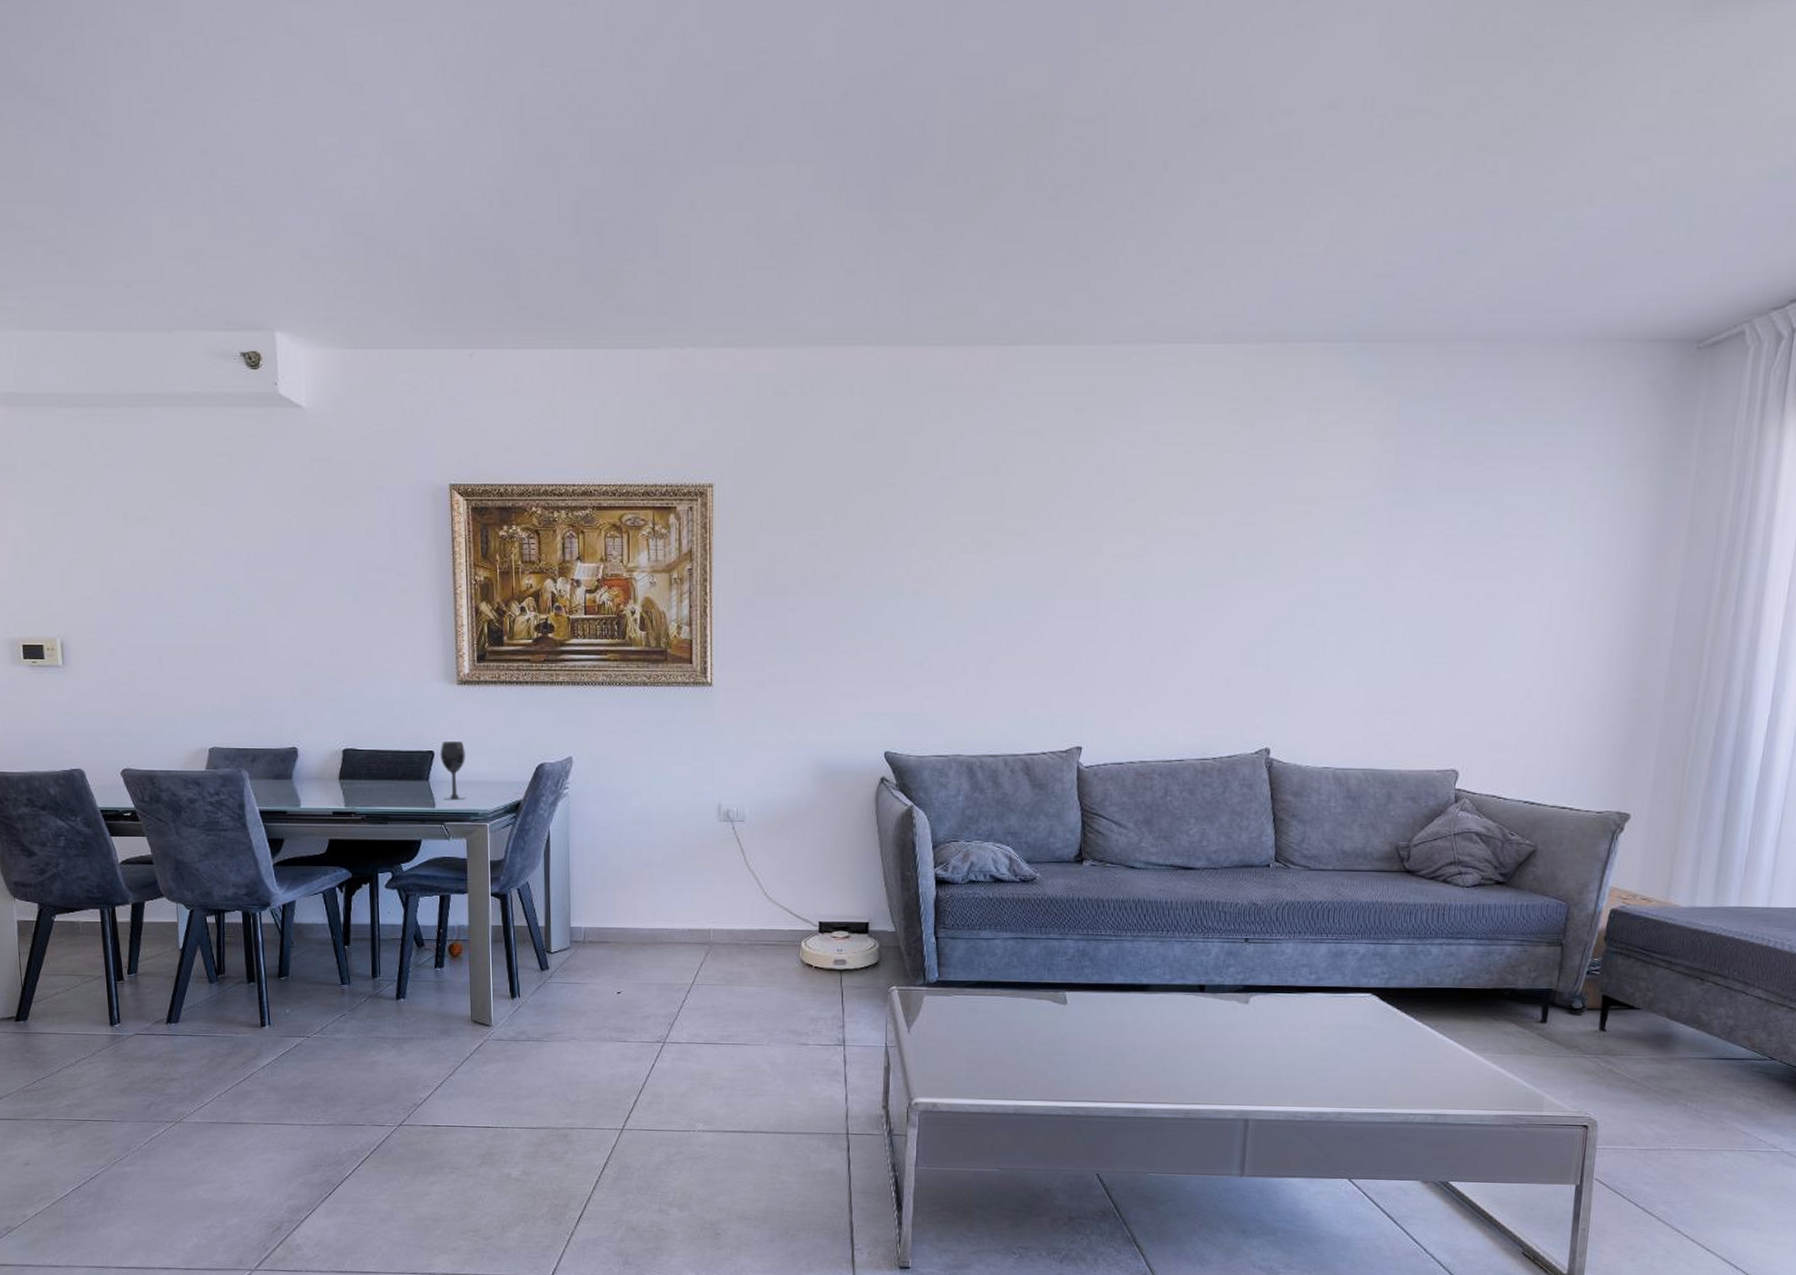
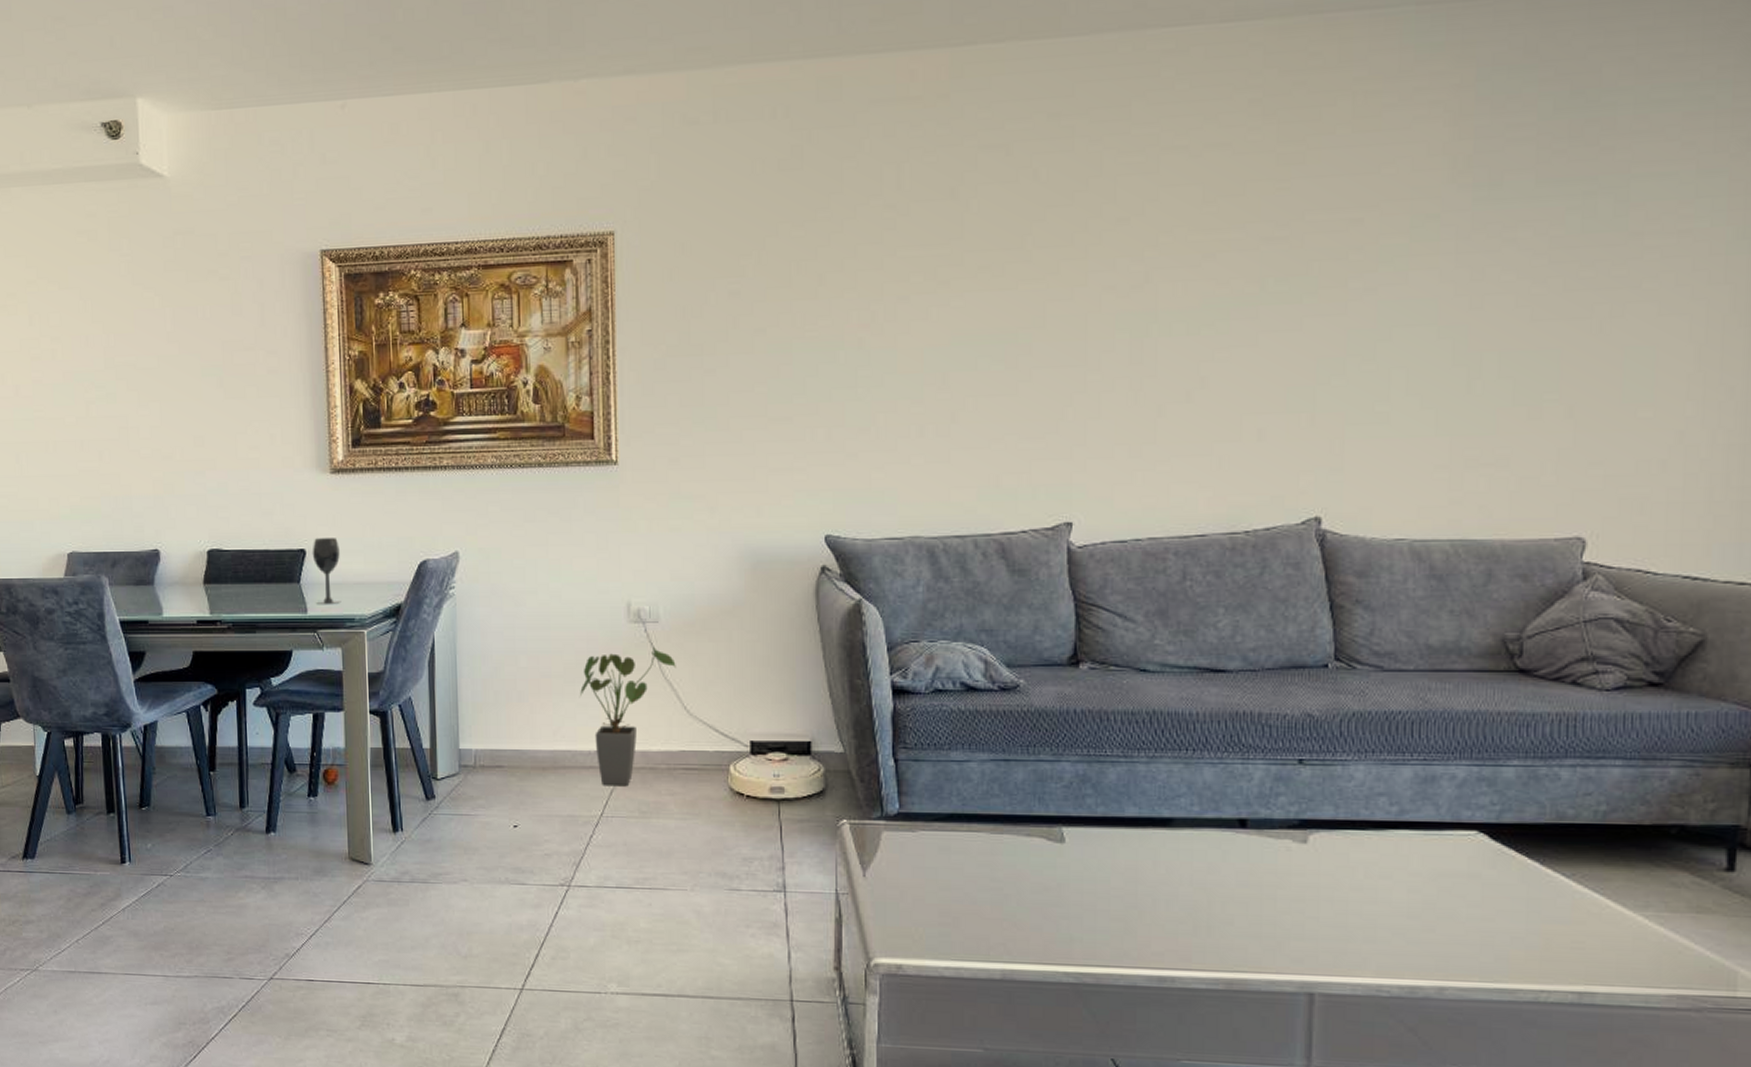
house plant: none [677,841,758,959] -> present [580,646,676,787]

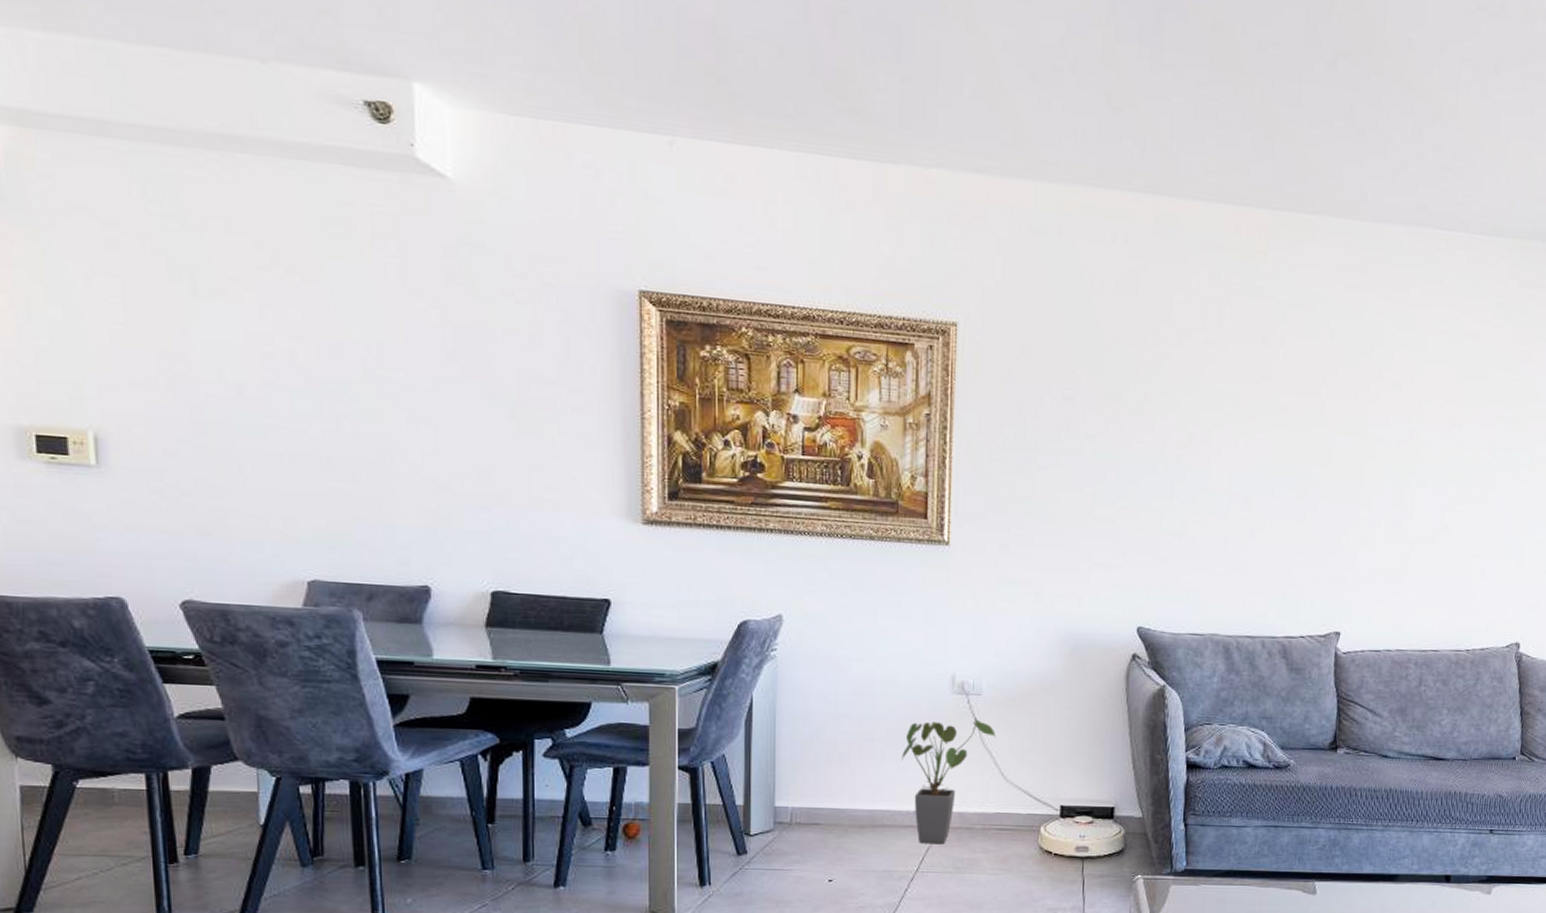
wine glass: present [312,538,341,605] -> none [618,589,650,659]

